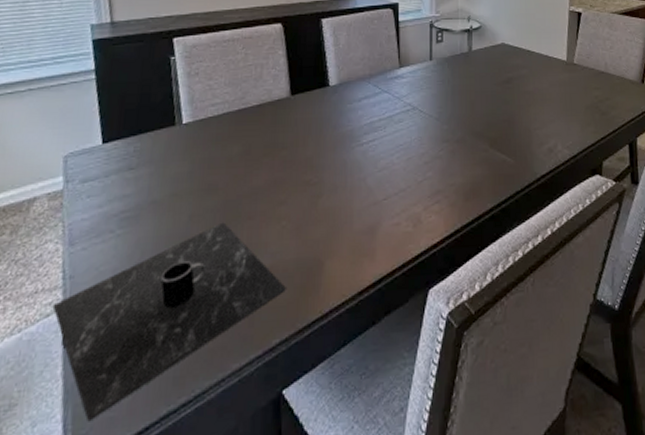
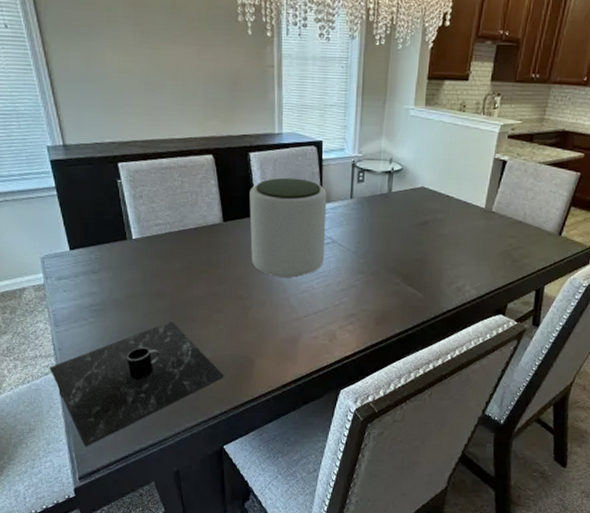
plant pot: none [321,42,405,154] -> present [249,177,327,278]

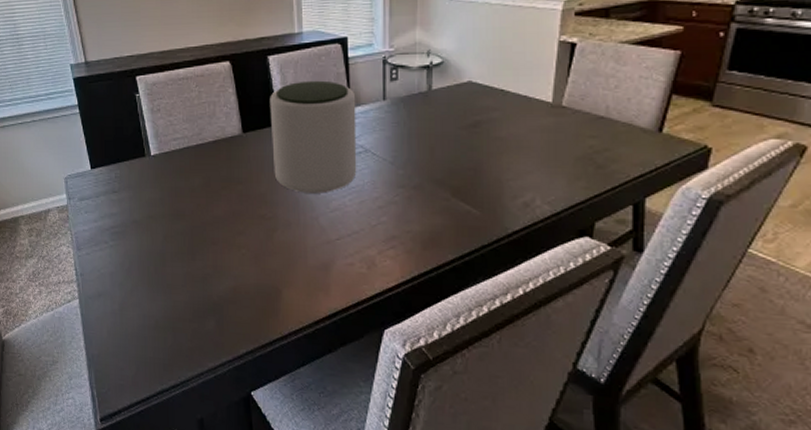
place setting: present [49,321,224,447] -> none [72,244,249,385]

